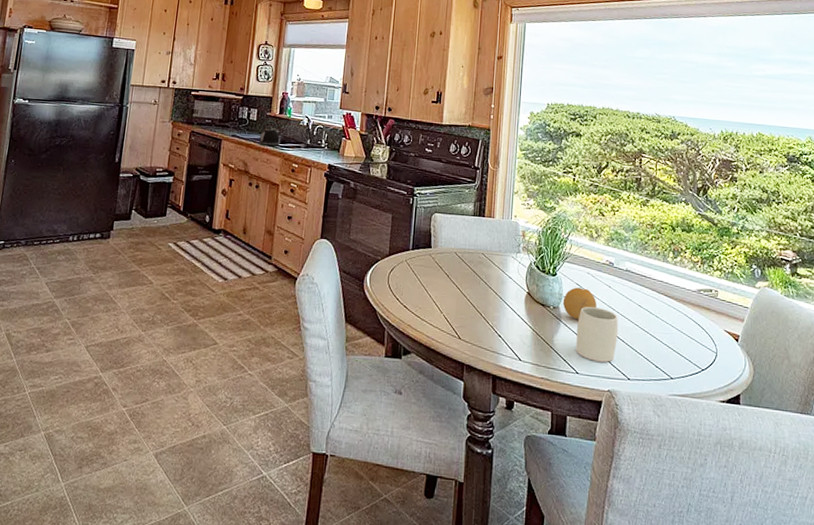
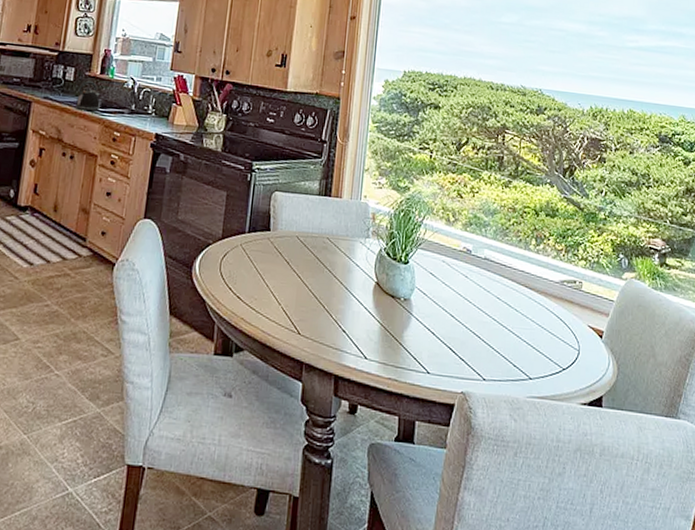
fruit: present [562,287,597,320] -> none [414,277,452,314]
mug: present [575,306,618,363] -> none [427,298,474,361]

